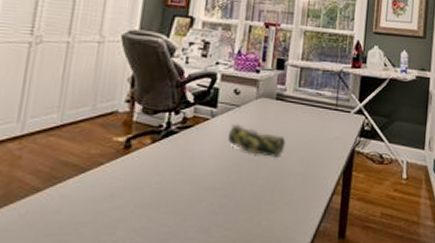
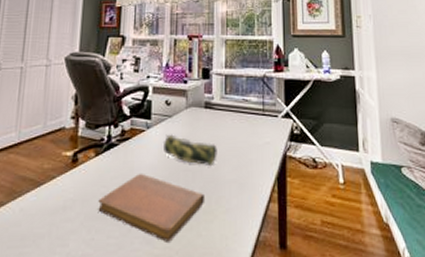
notebook: none [151,162,269,231] -> present [98,173,206,242]

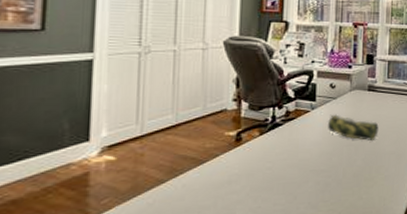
notebook: present [98,173,206,242] -> none [264,149,367,206]

